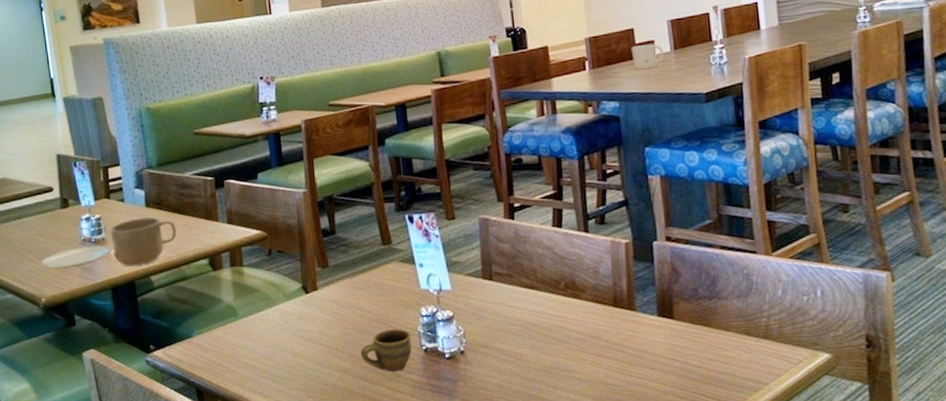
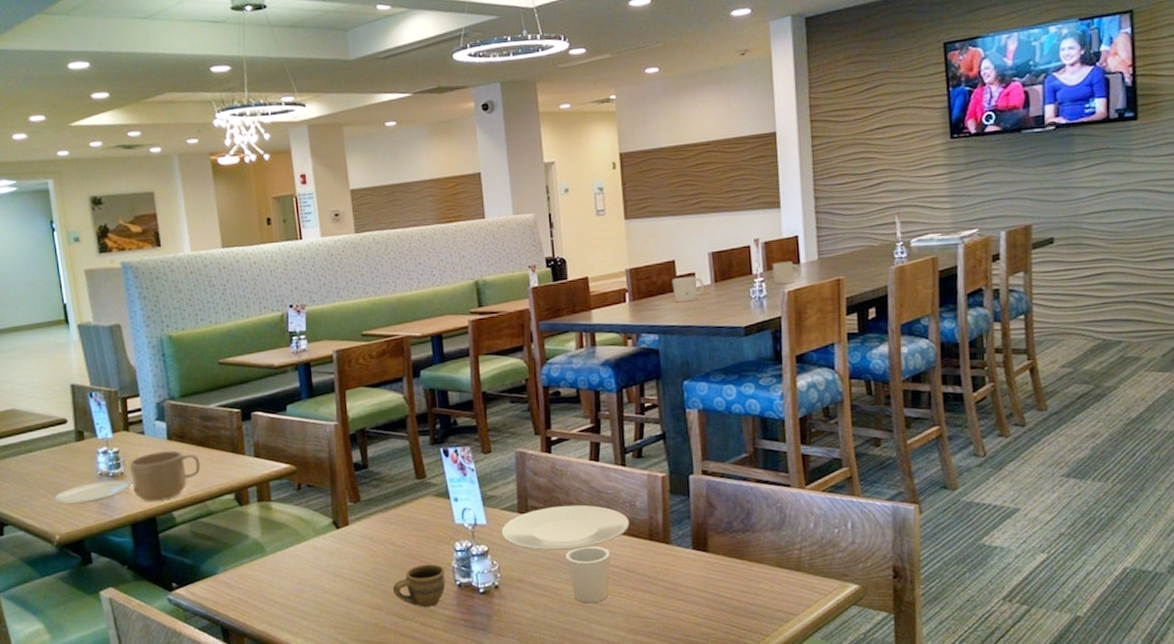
plate: none [466,270,594,317] -> present [501,504,630,551]
cup: none [530,312,575,370] -> present [565,546,611,604]
mug: none [732,27,762,51] -> present [772,261,802,285]

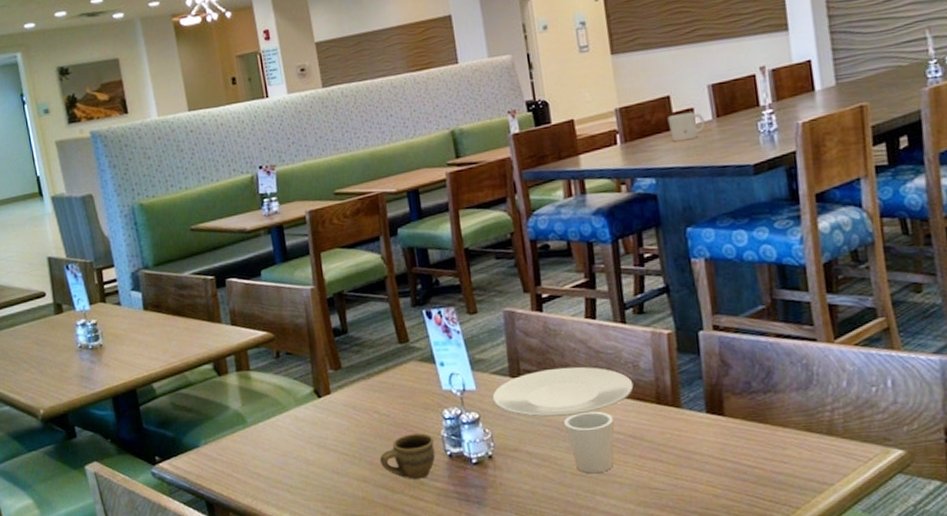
plate: present [54,479,132,504] -> none [37,351,111,378]
cup: present [129,451,201,501] -> none [107,321,178,373]
mug: present [772,261,802,285] -> none [782,88,817,117]

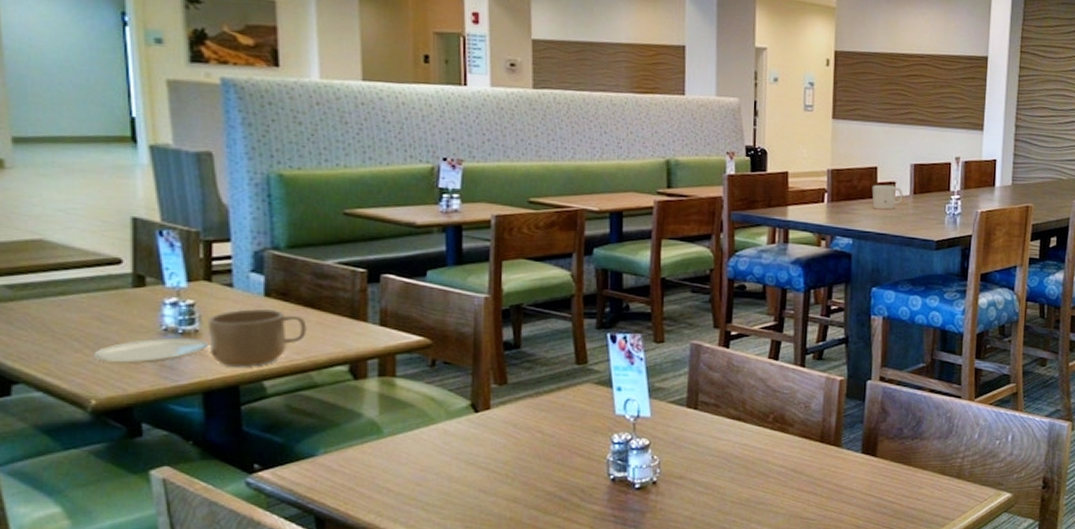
plate: none [37,351,111,378] -> present [93,337,209,363]
cup: none [107,321,178,373] -> present [207,309,307,367]
cup: present [379,433,436,479] -> none [535,456,598,501]
plate: present [492,366,634,418] -> none [666,402,802,449]
cup: present [564,411,614,474] -> none [732,445,779,503]

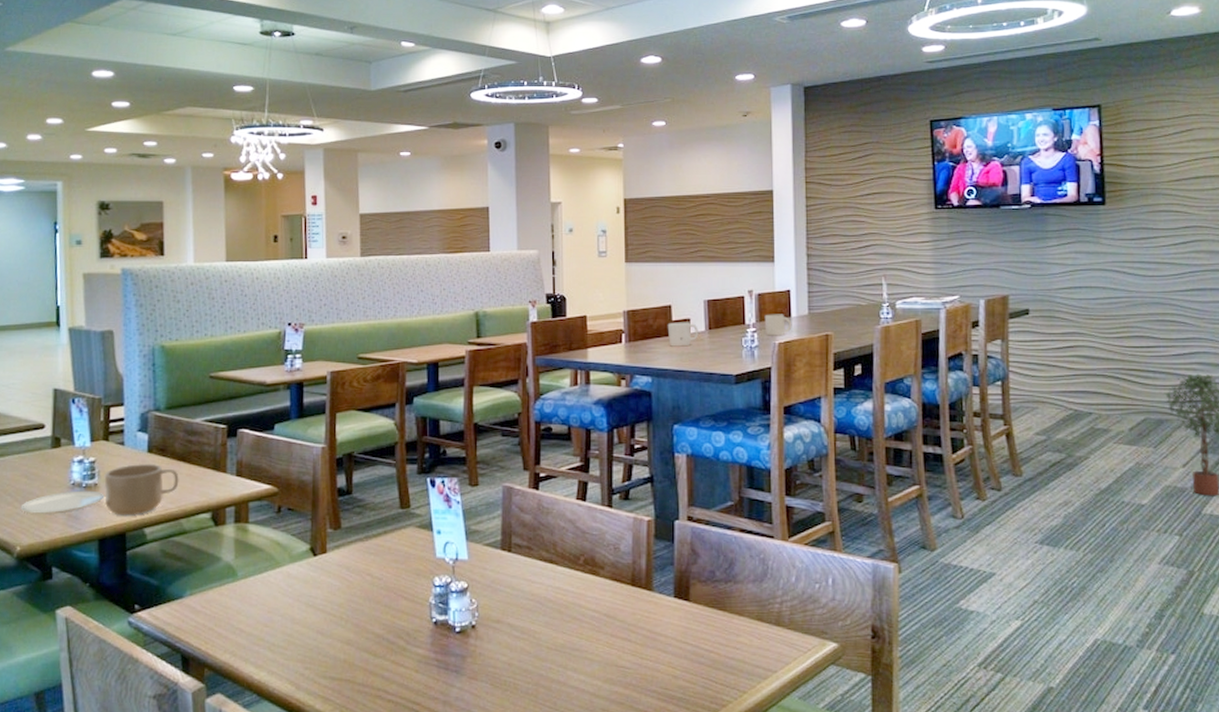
mug: none [968,182,996,205] -> present [764,314,792,336]

